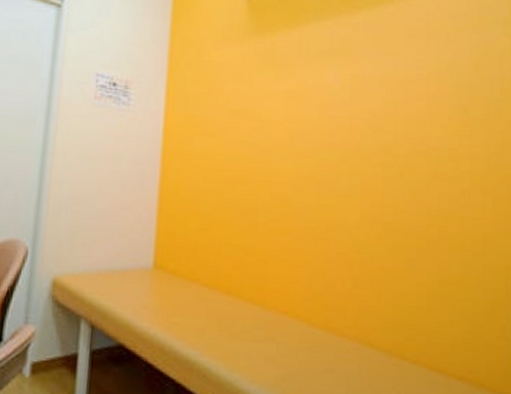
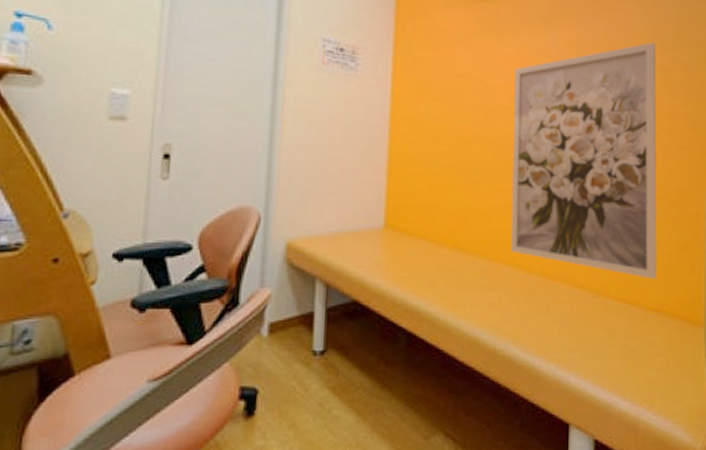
wall art: none [290,78,460,341] -> present [511,42,657,279]

